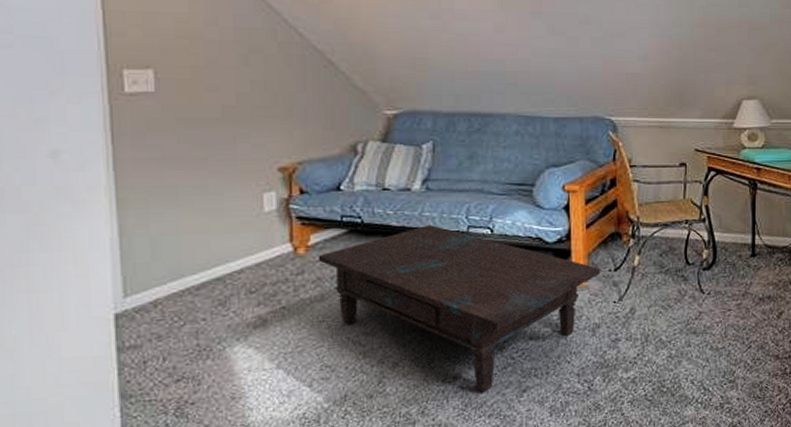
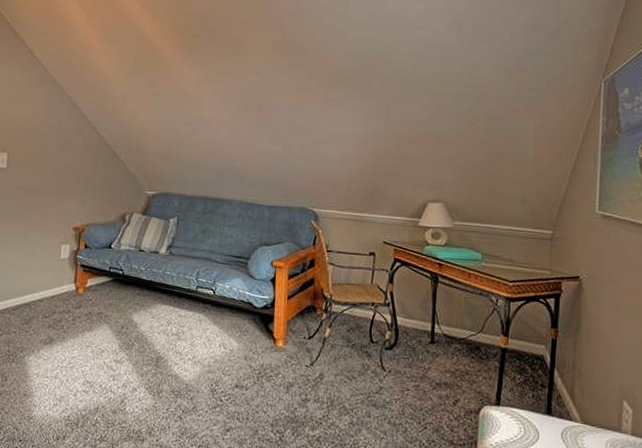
coffee table: present [318,225,600,393] -> none [91,282,297,426]

